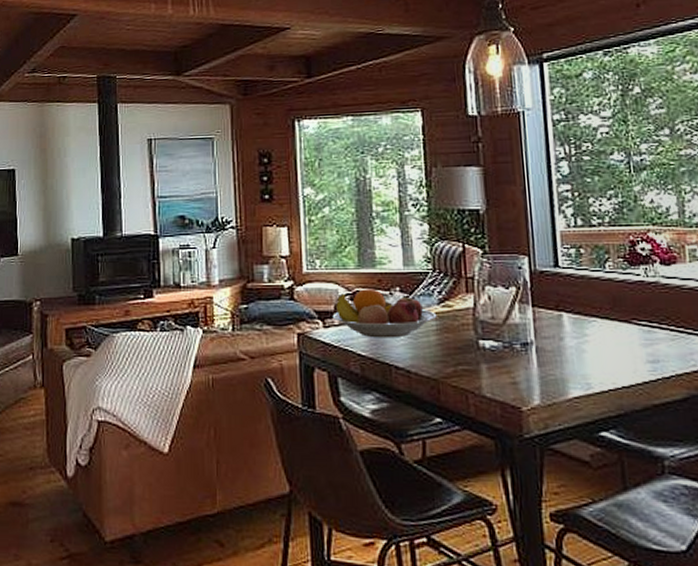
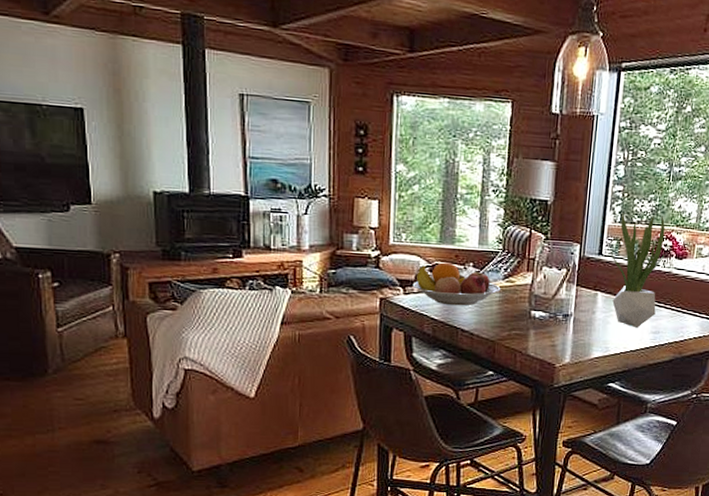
potted plant: none [570,212,648,357] -> present [611,213,665,328]

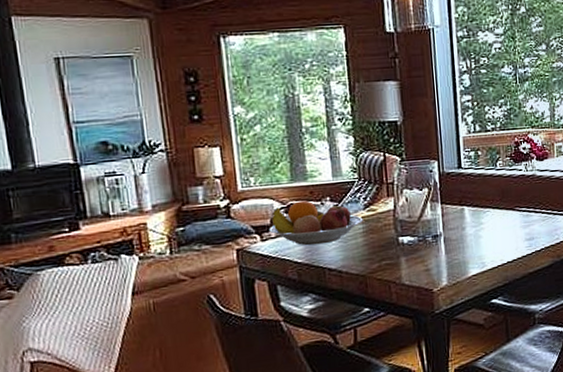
potted plant: present [611,213,665,328] -> none [470,118,527,238]

